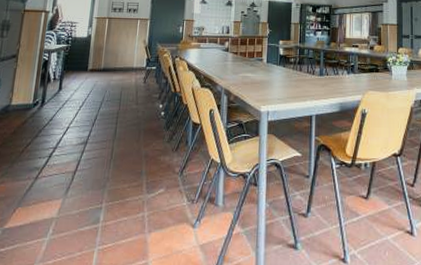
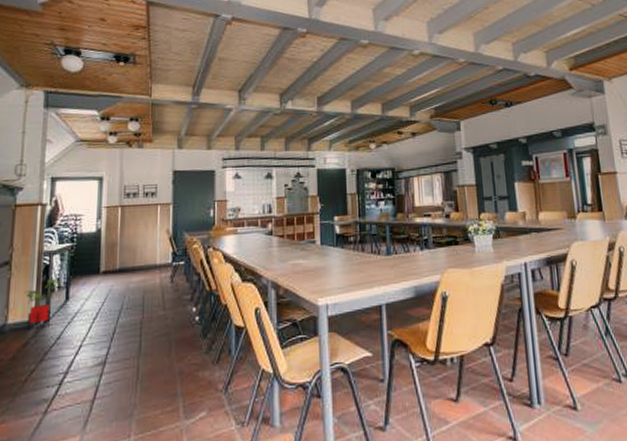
house plant: none [26,71,57,113] -> present [24,278,62,331]

